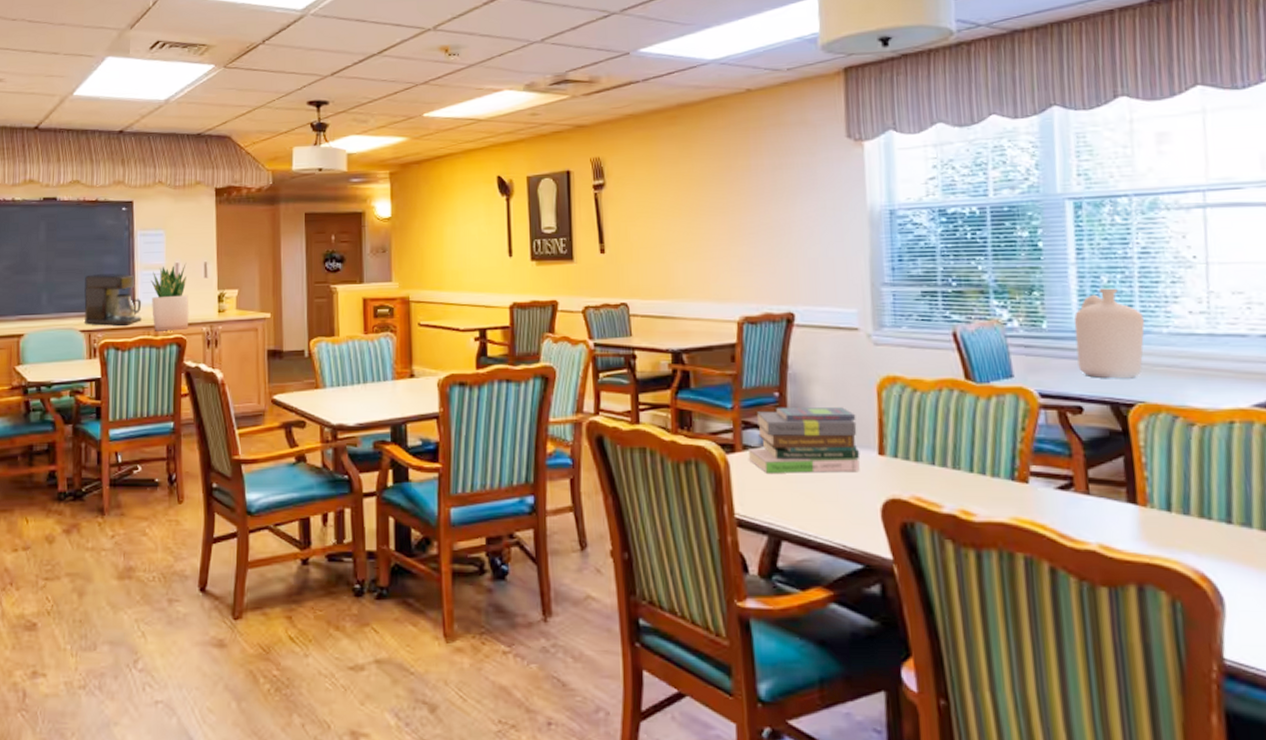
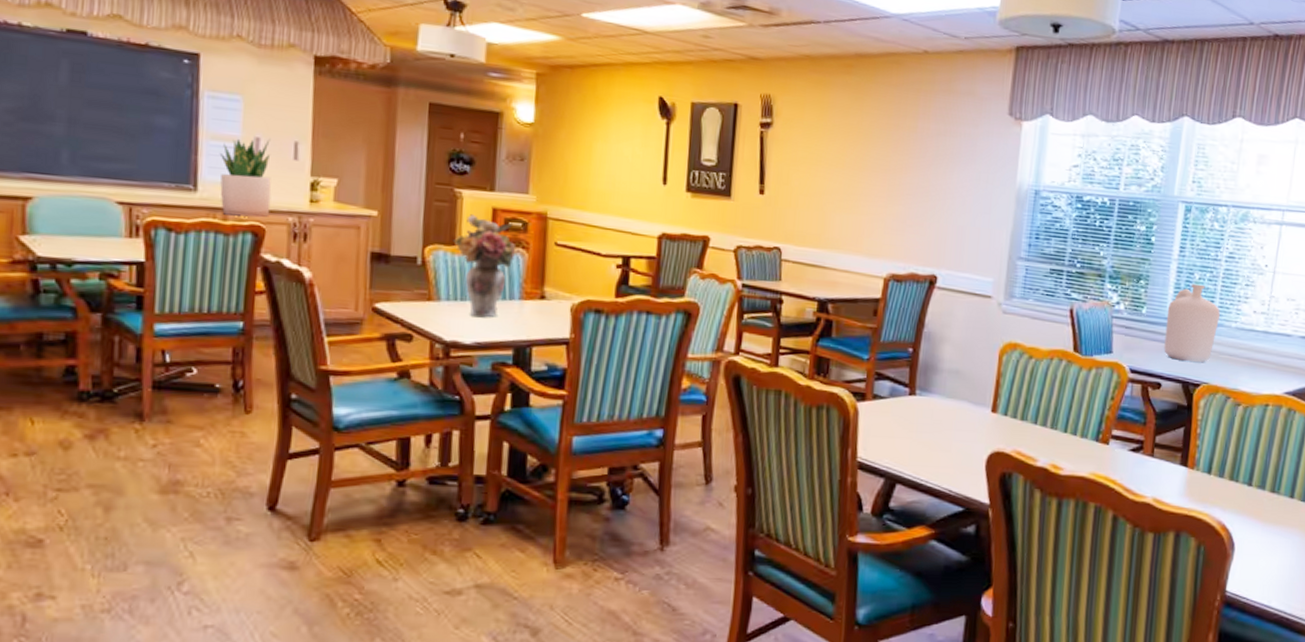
coffee maker: present [83,273,142,326] -> none [122,135,207,204]
flower arrangement: none [332,306,386,400] -> present [452,214,517,318]
books: present [747,407,861,473] -> none [876,362,978,425]

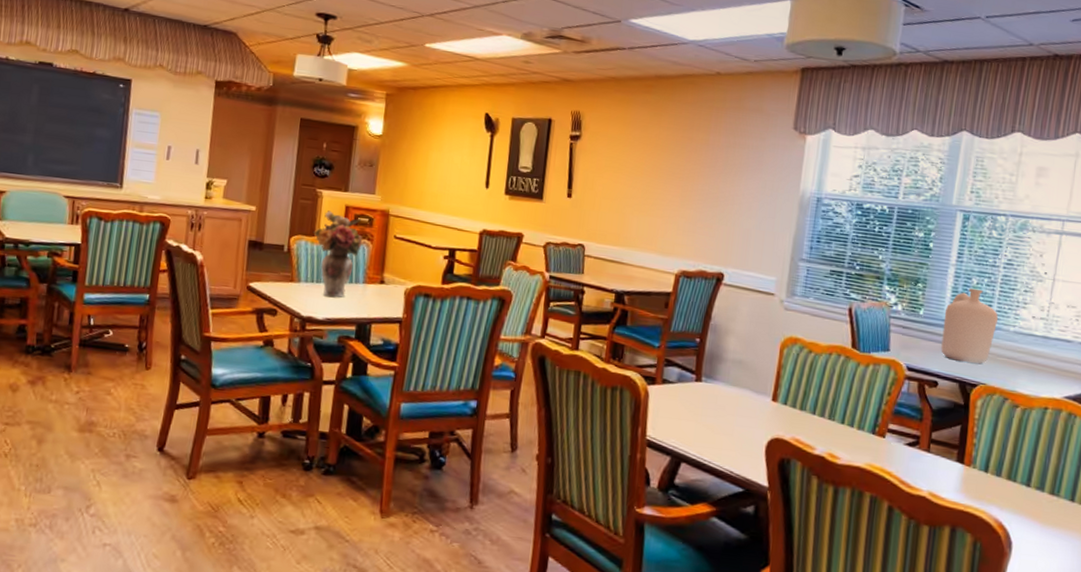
planter: present [219,137,272,218] -> none [139,145,179,211]

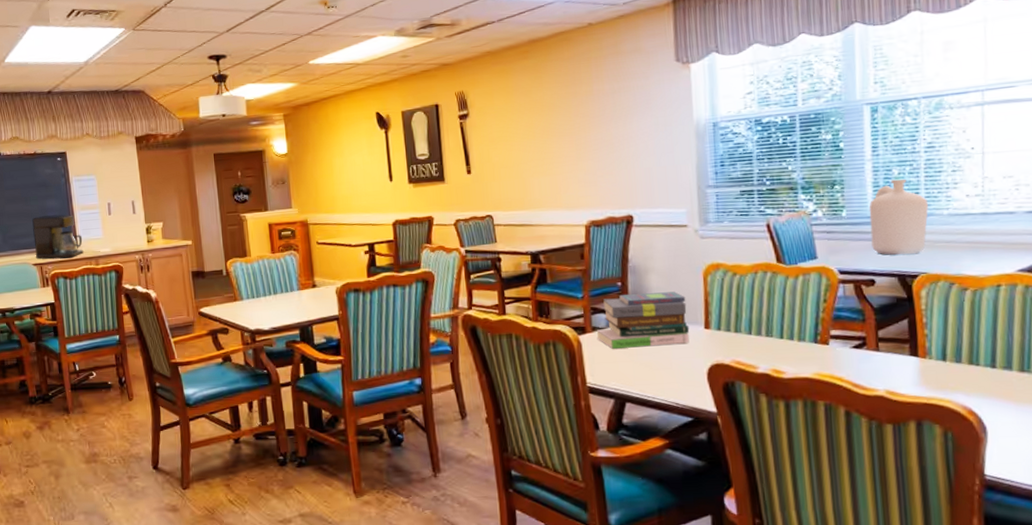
coffee maker: none [69,144,130,198] -> present [32,214,84,259]
flower arrangement: present [312,210,363,298] -> none [244,231,290,309]
books: none [665,351,760,412] -> present [596,291,690,349]

